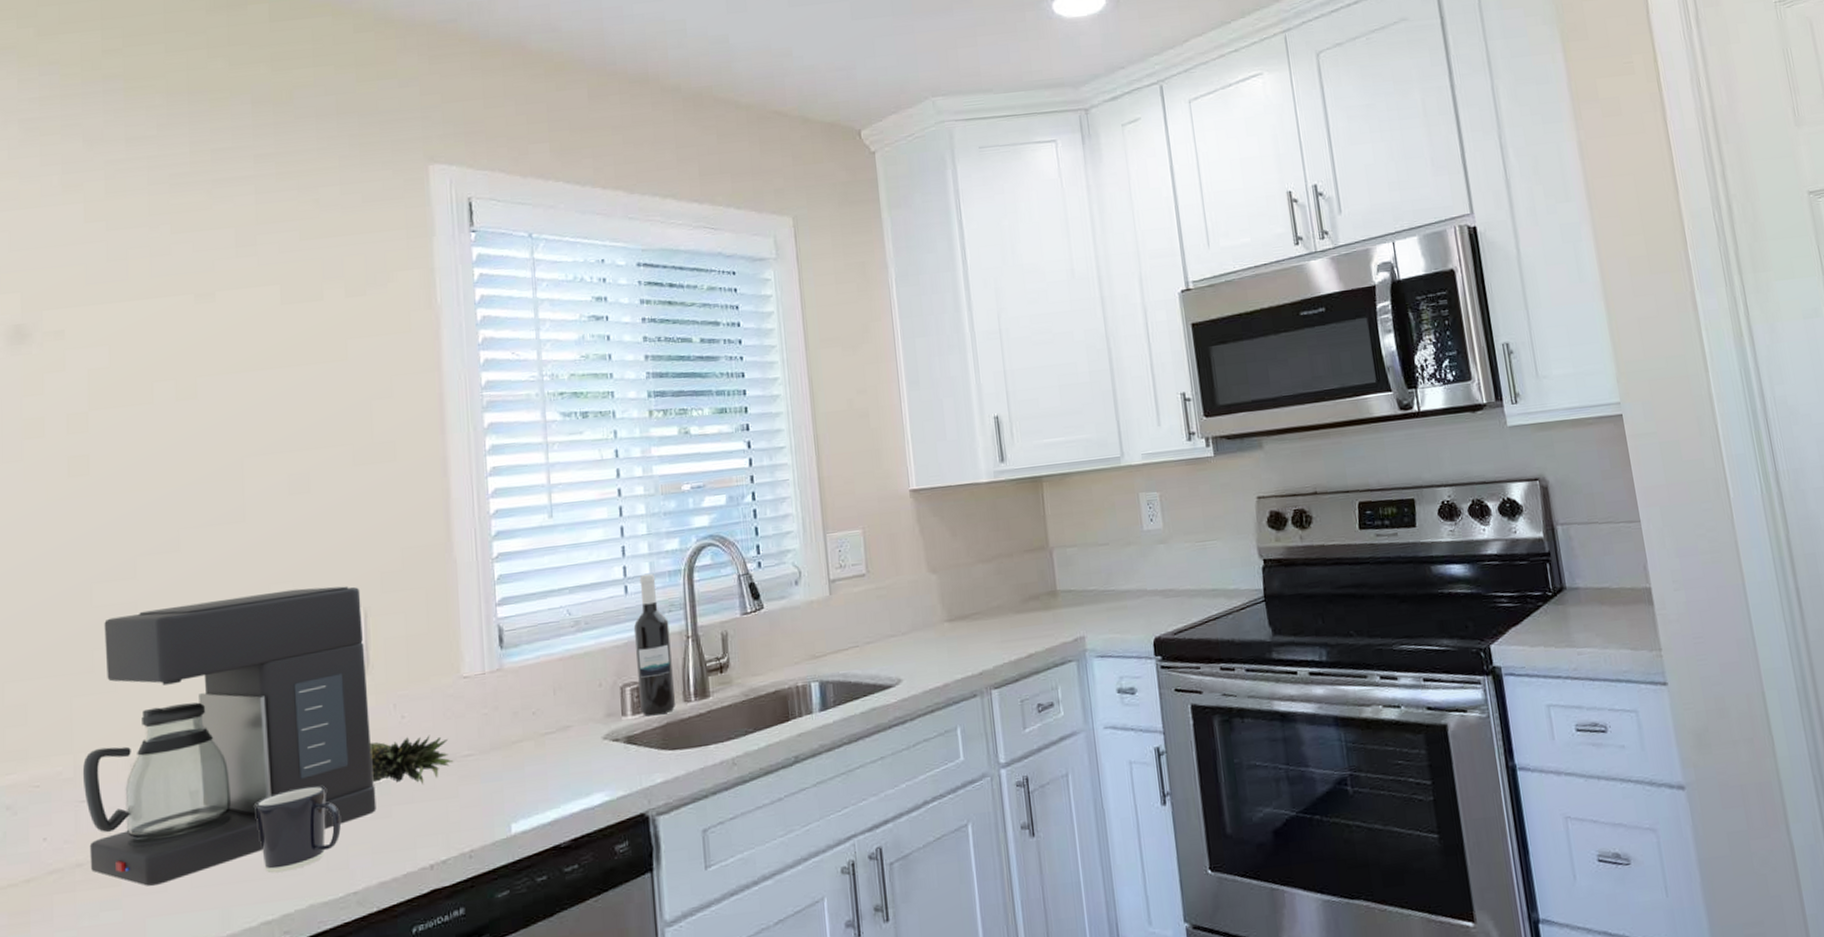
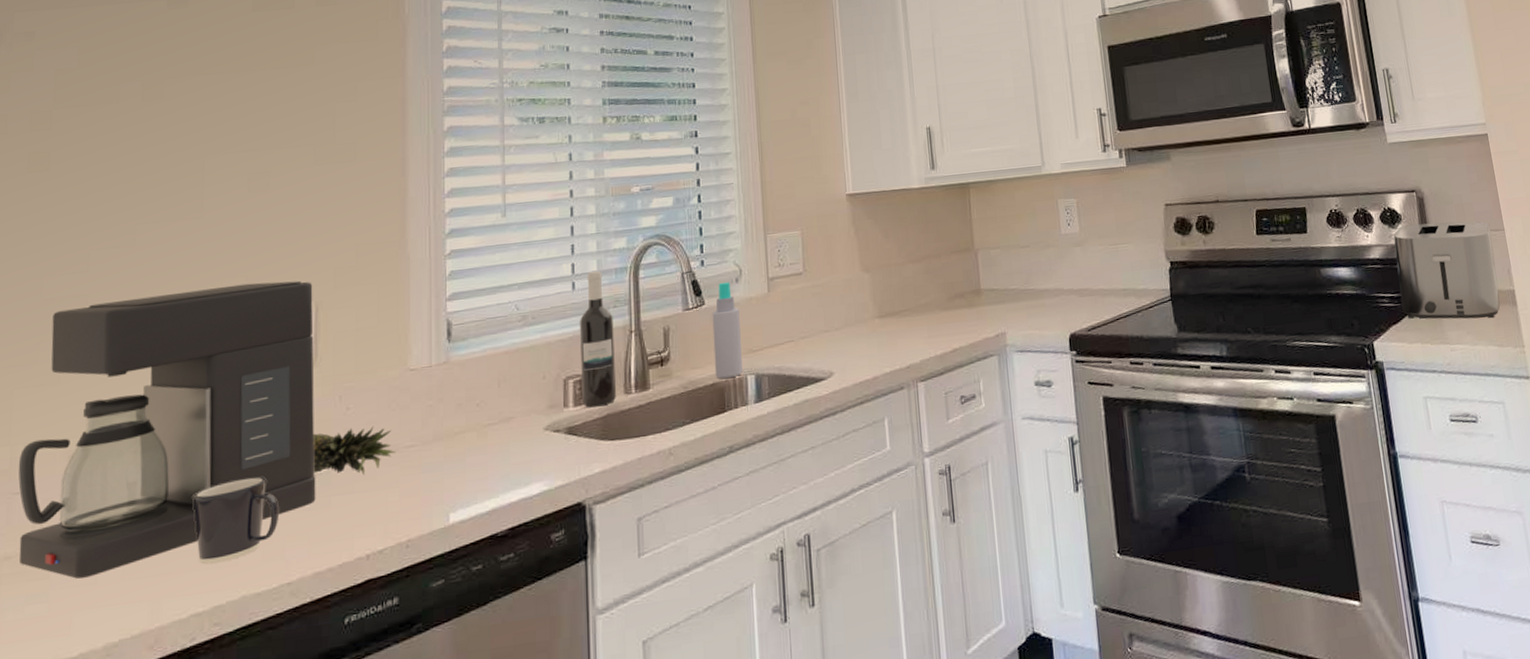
spray bottle: none [771,584,807,687] -> present [712,281,744,379]
toaster: none [1513,512,1635,621] -> present [1393,221,1500,319]

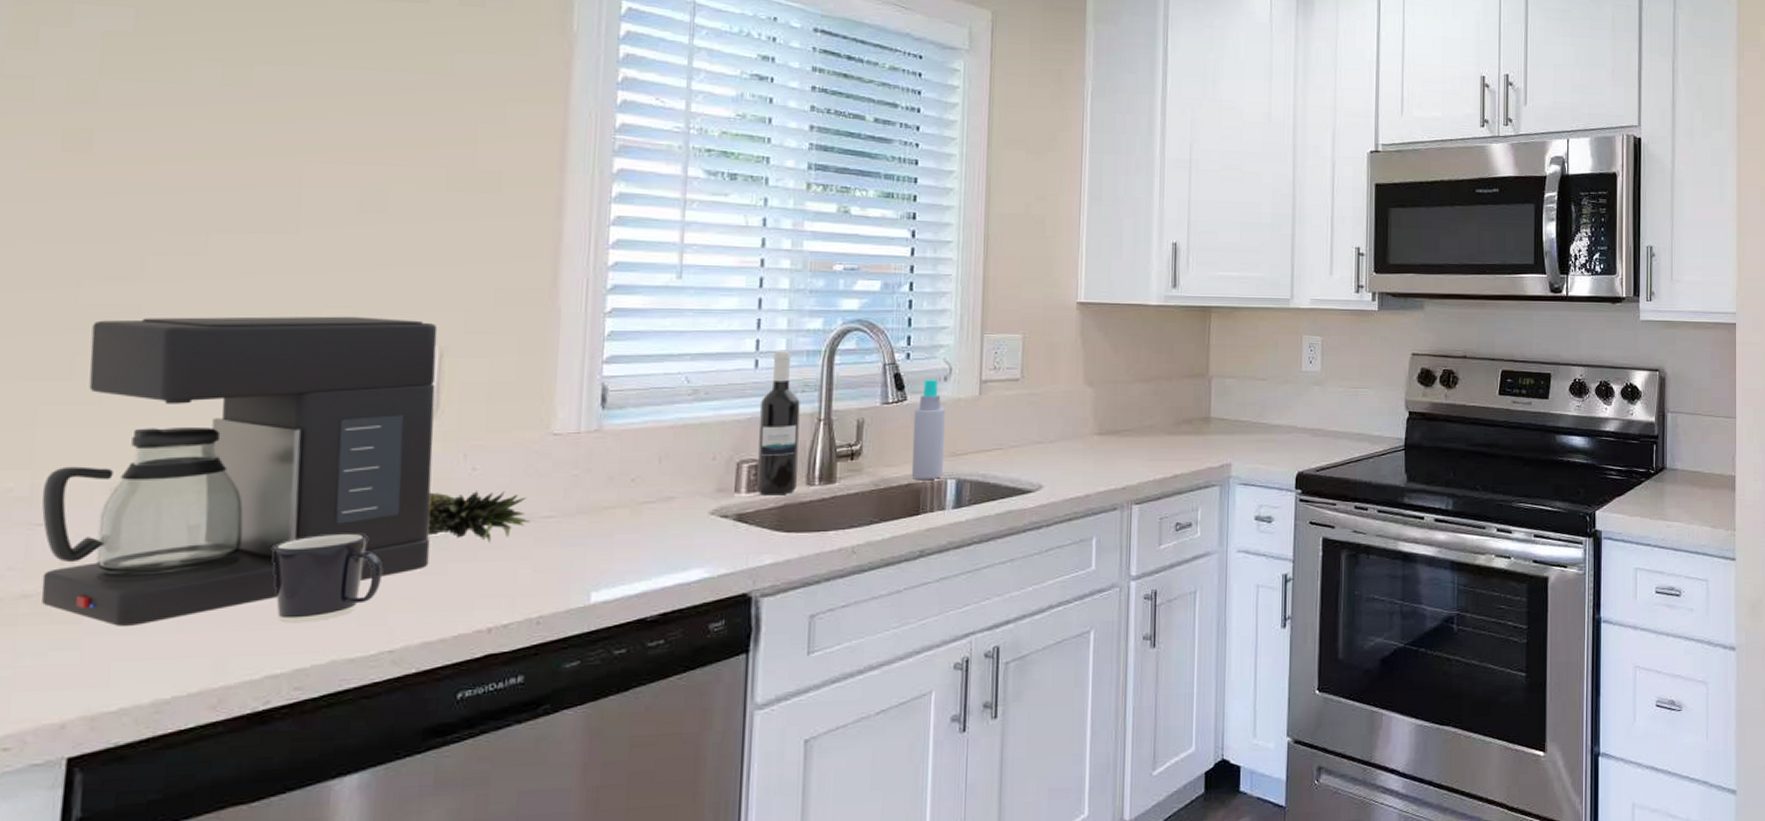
toaster: present [1393,221,1500,319] -> none [1628,402,1723,501]

